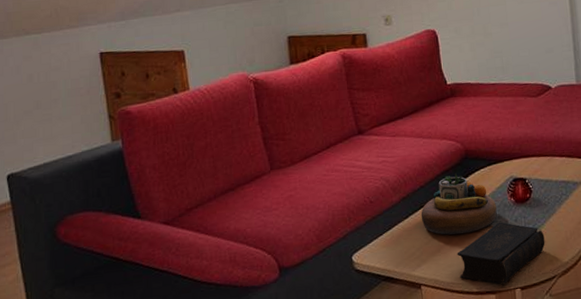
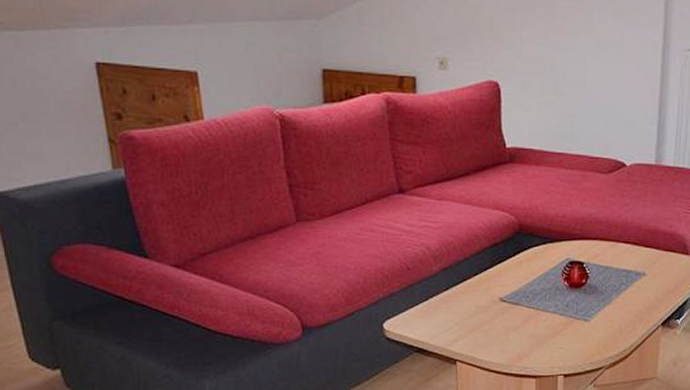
decorative bowl: present [421,174,497,235] -> none [463,249,547,314]
book: present [457,222,545,285] -> none [498,305,596,370]

